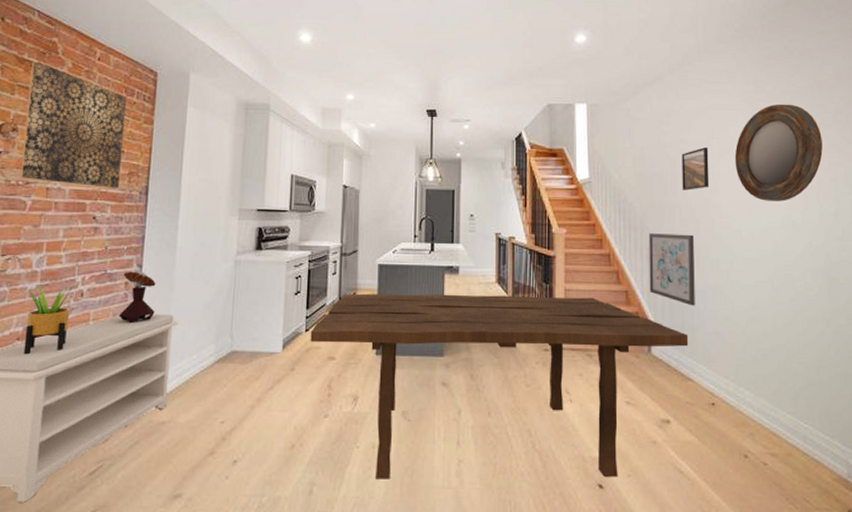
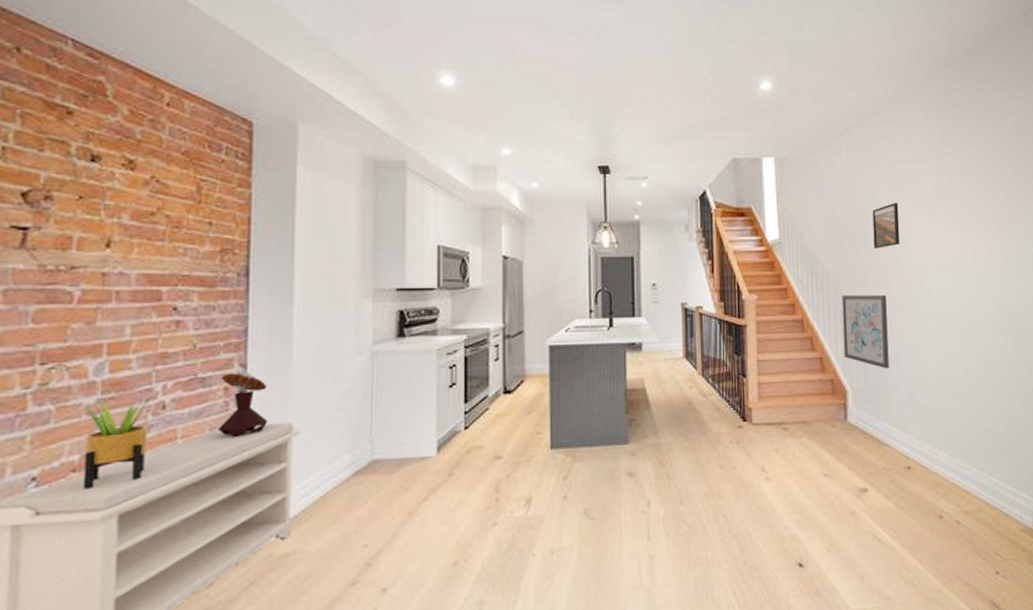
wall art: present [19,62,127,188] -> none [60,108,211,270]
dining table: present [310,293,689,480] -> none [471,367,884,589]
home mirror: present [734,104,823,201] -> none [924,156,1006,257]

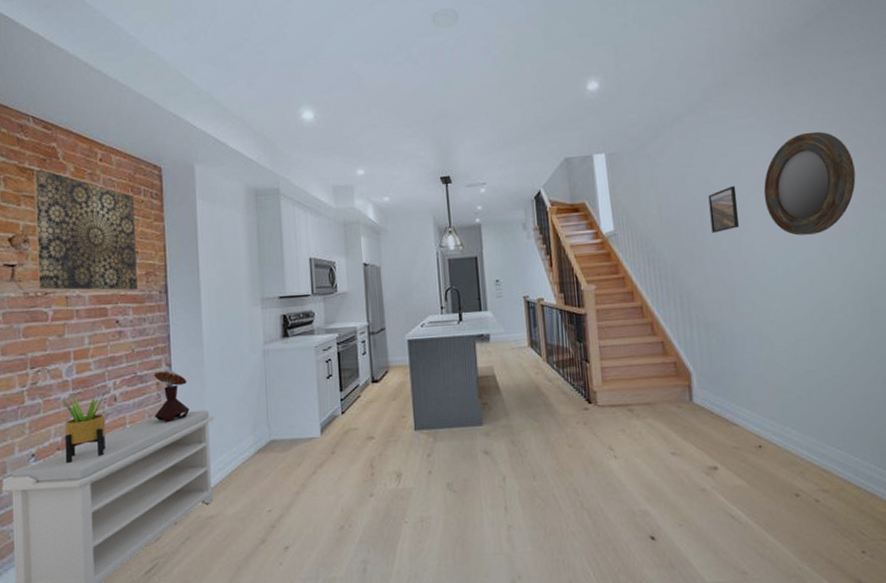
wall art: none [60,108,211,270] -> present [33,169,138,291]
wall art: present [841,294,889,369] -> none [680,277,734,351]
home mirror: none [924,156,1006,257] -> present [763,131,856,236]

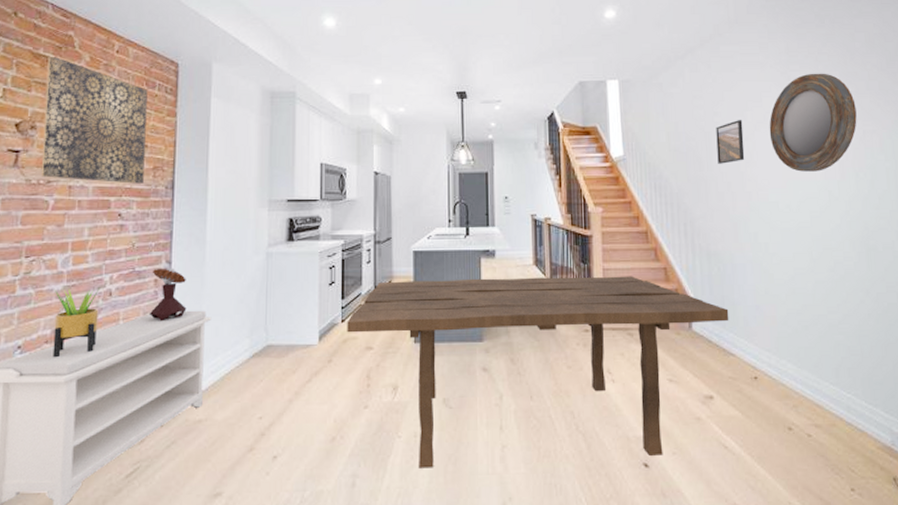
dining table: none [347,351,731,552] -> present [347,276,729,469]

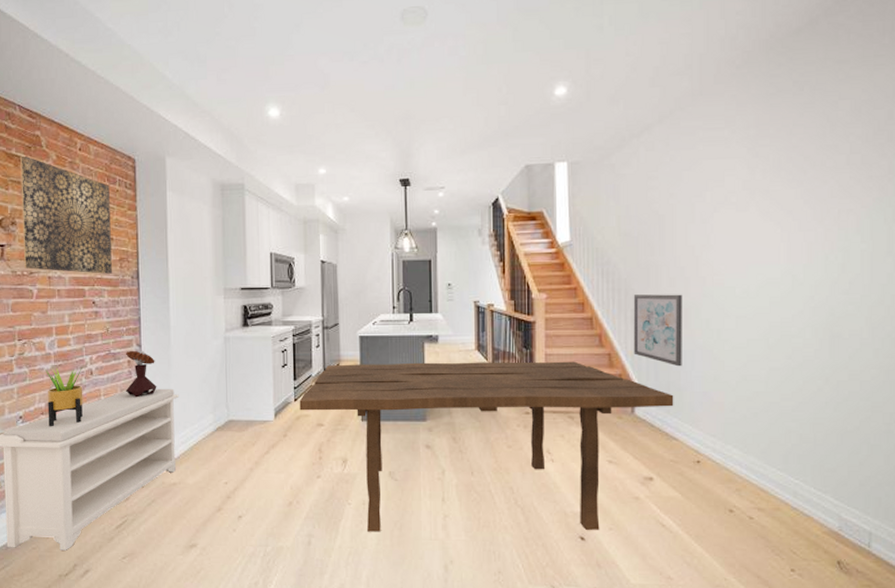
wall art: none [685,208,735,281] -> present [633,294,682,367]
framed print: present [716,120,745,164] -> none [671,201,701,248]
home mirror: present [769,73,857,172] -> none [730,147,832,255]

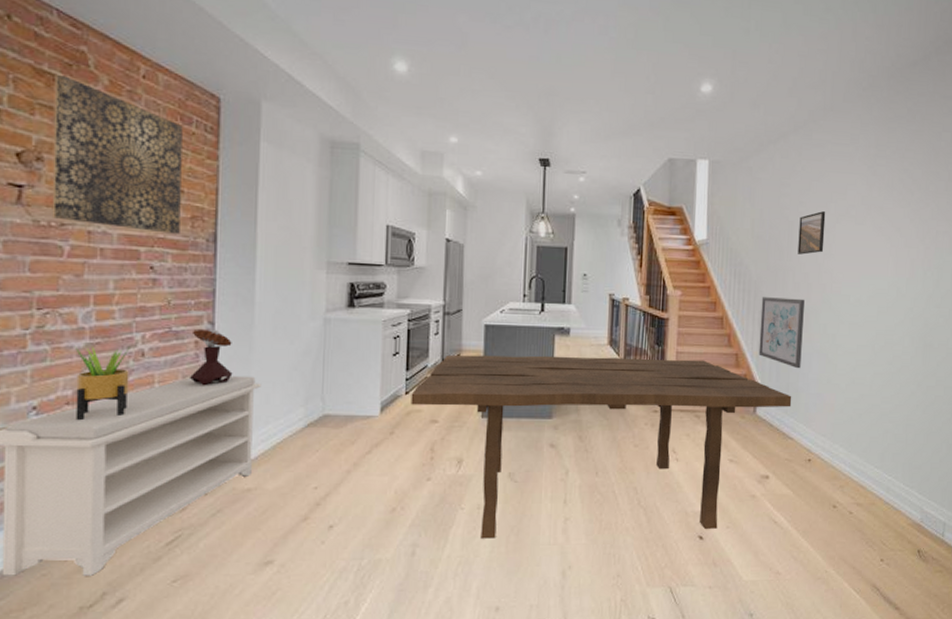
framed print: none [671,201,701,248] -> present [798,211,826,255]

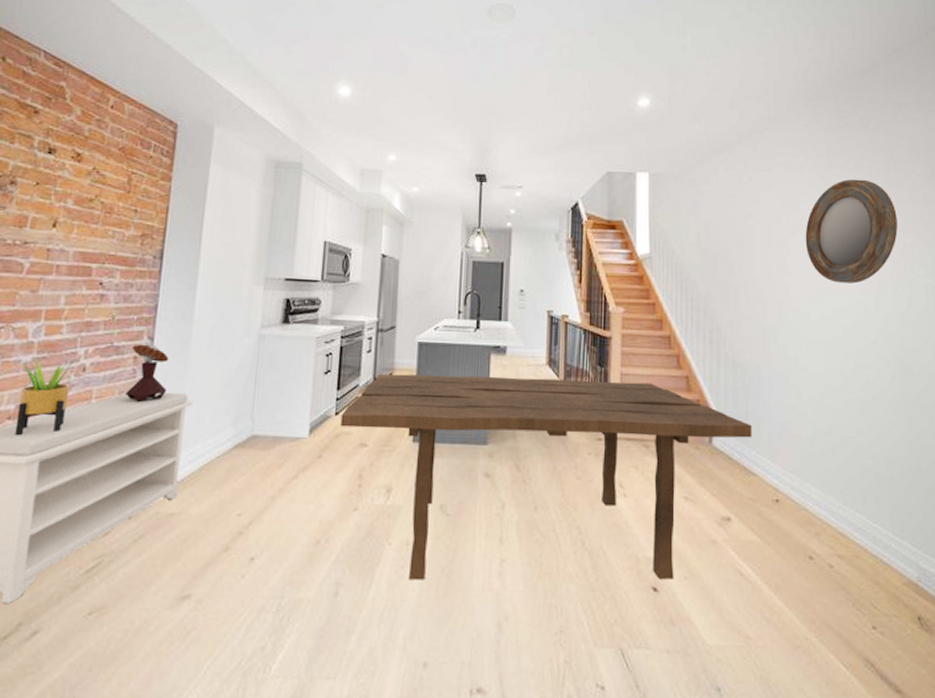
wall art: present [51,75,183,234] -> none [17,108,142,251]
wall art: present [758,297,805,369] -> none [712,314,760,394]
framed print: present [798,211,826,255] -> none [749,223,778,269]
home mirror: none [849,169,933,268] -> present [805,179,898,284]

